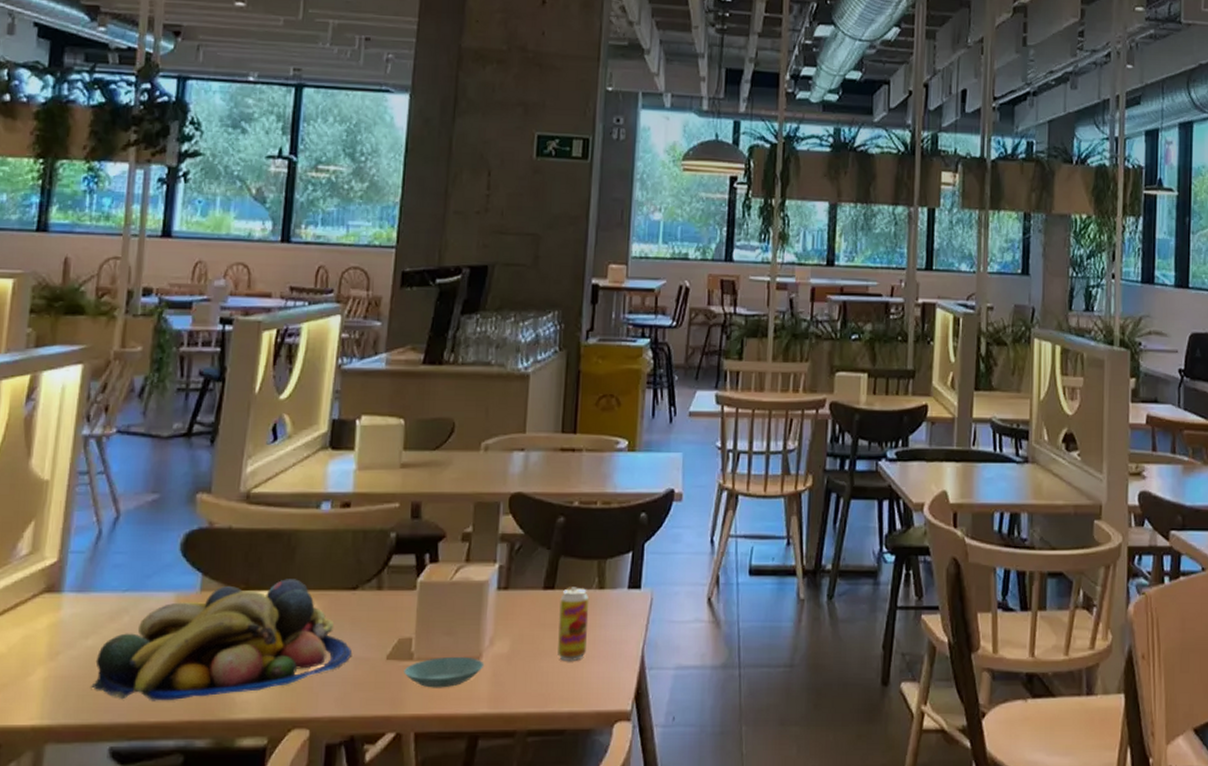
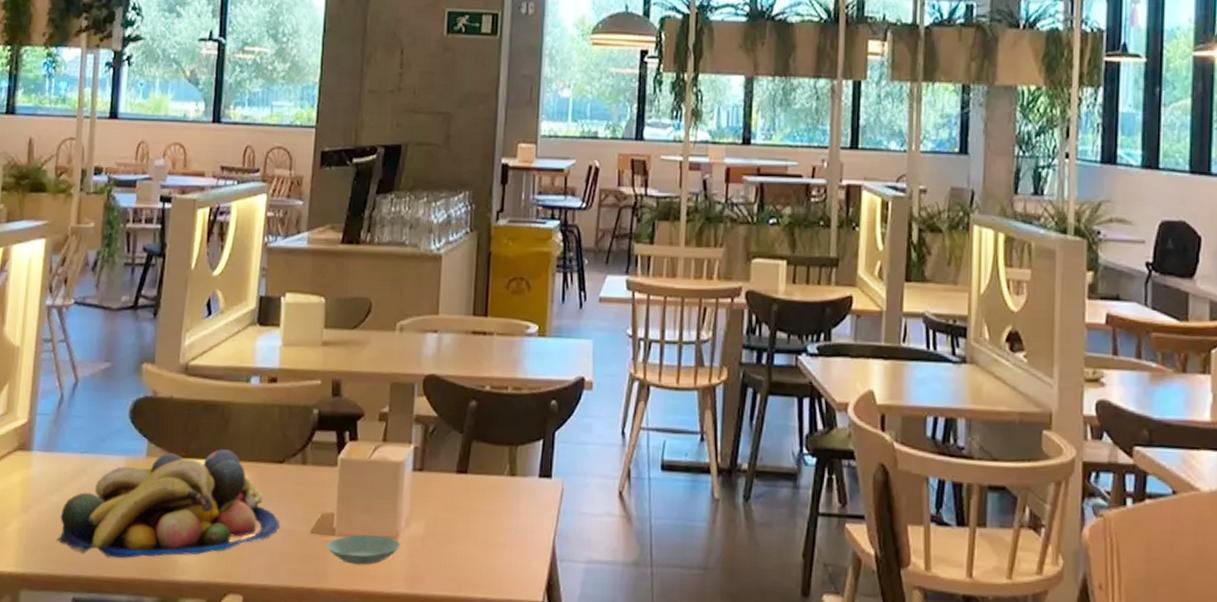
beverage can: present [558,587,590,662] -> none [471,472,501,548]

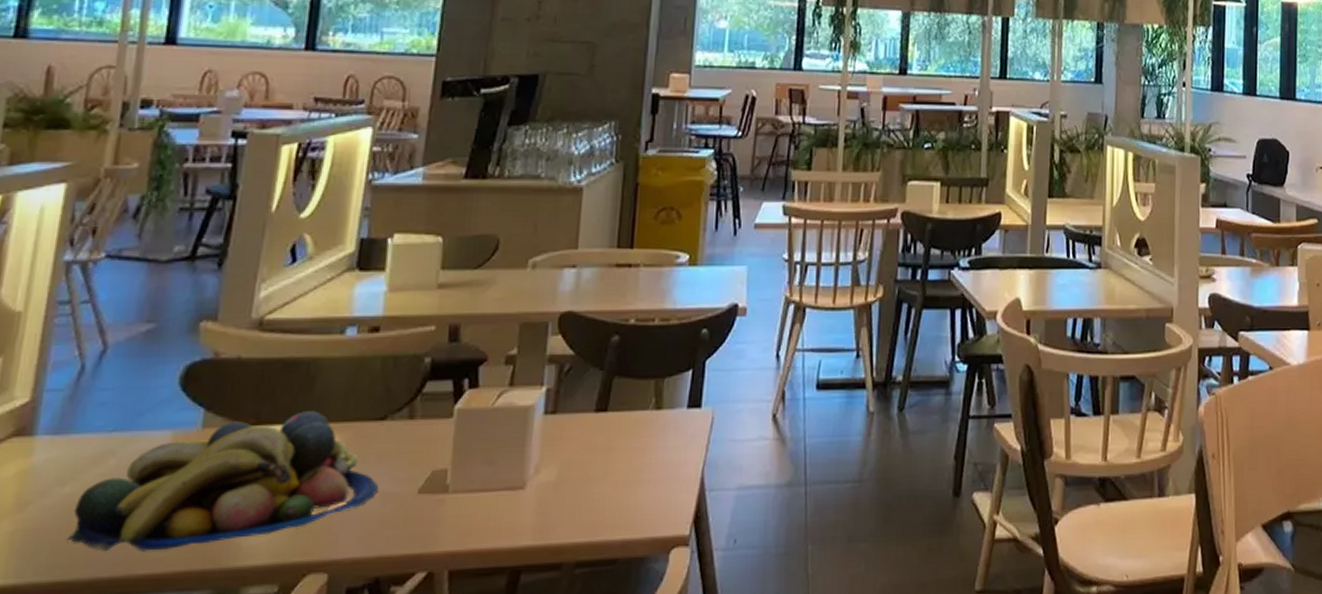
saucer: present [327,534,401,565] -> none [437,486,529,522]

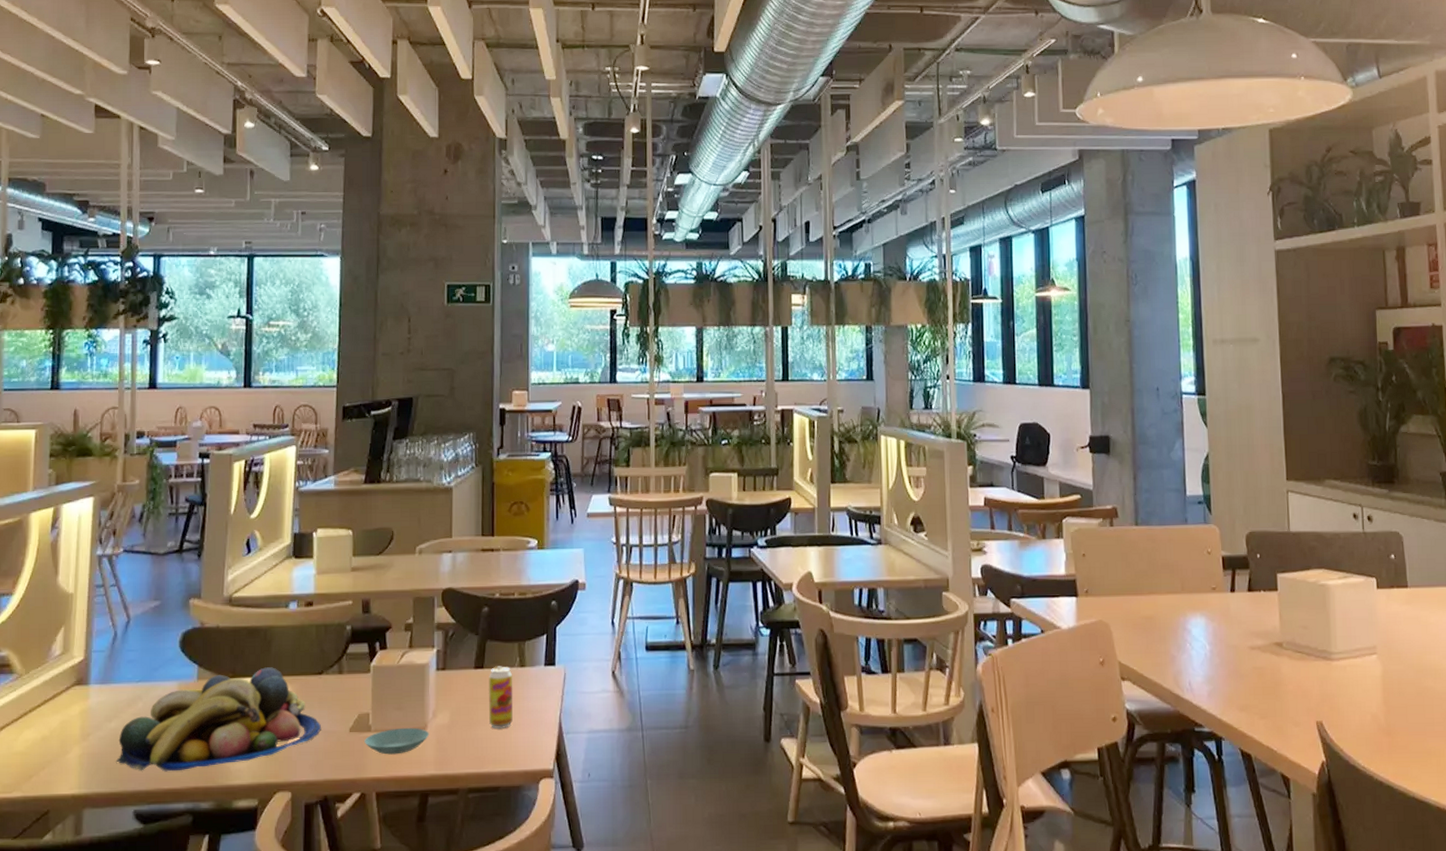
saucer: none [437,486,529,522] -> present [364,727,430,755]
beverage can: none [610,408,646,487] -> present [489,666,513,729]

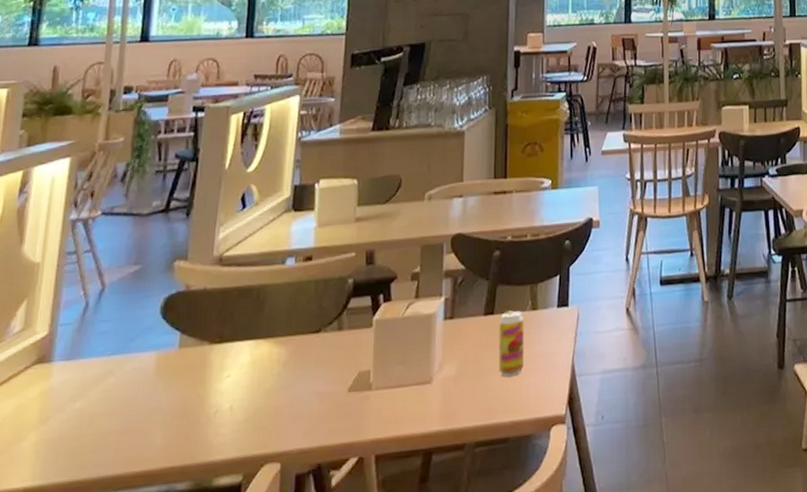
fruit bowl: present [116,667,321,772] -> none [79,328,316,454]
saucer: present [364,727,430,755] -> none [364,382,435,413]

